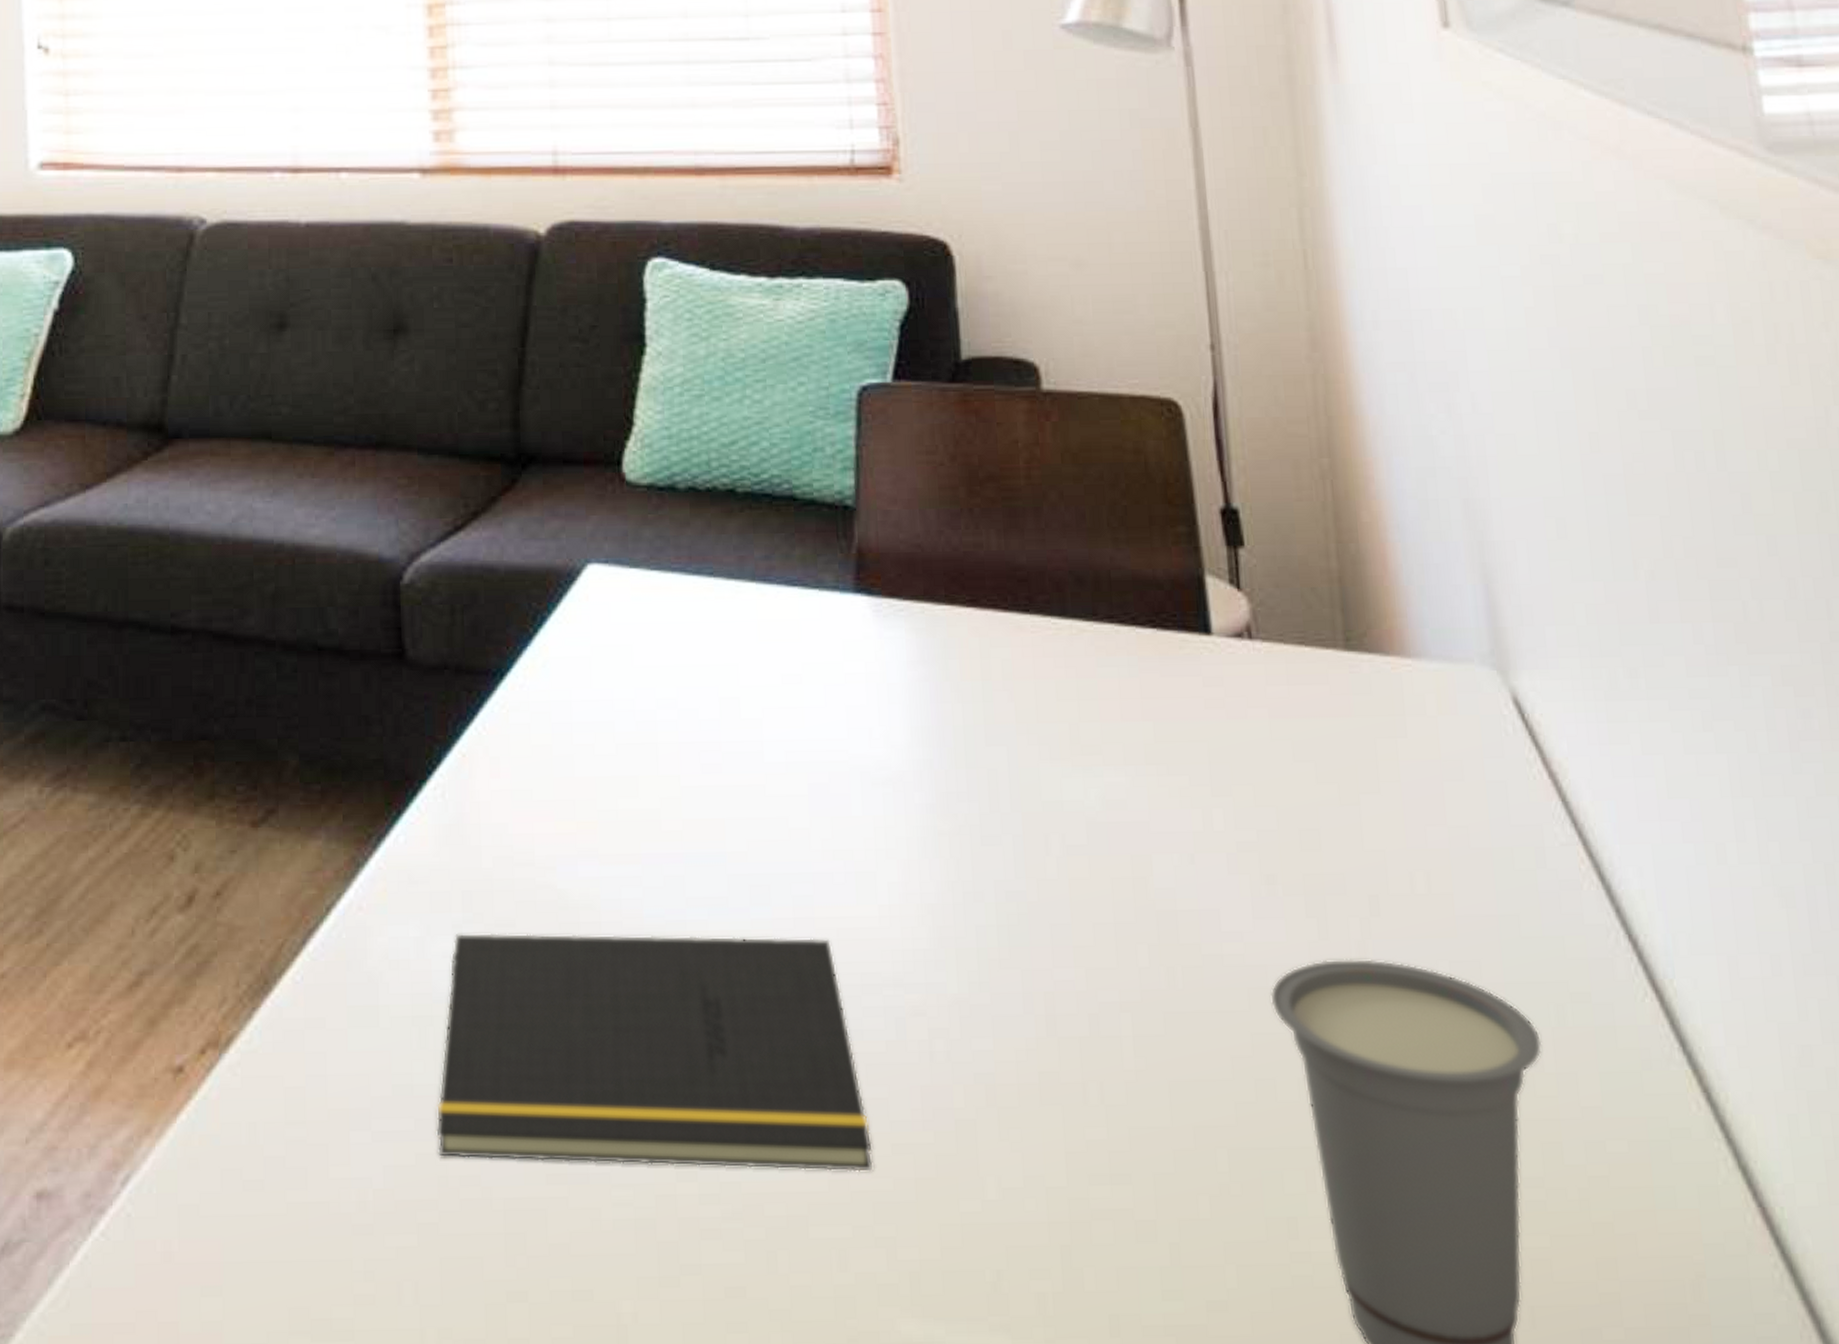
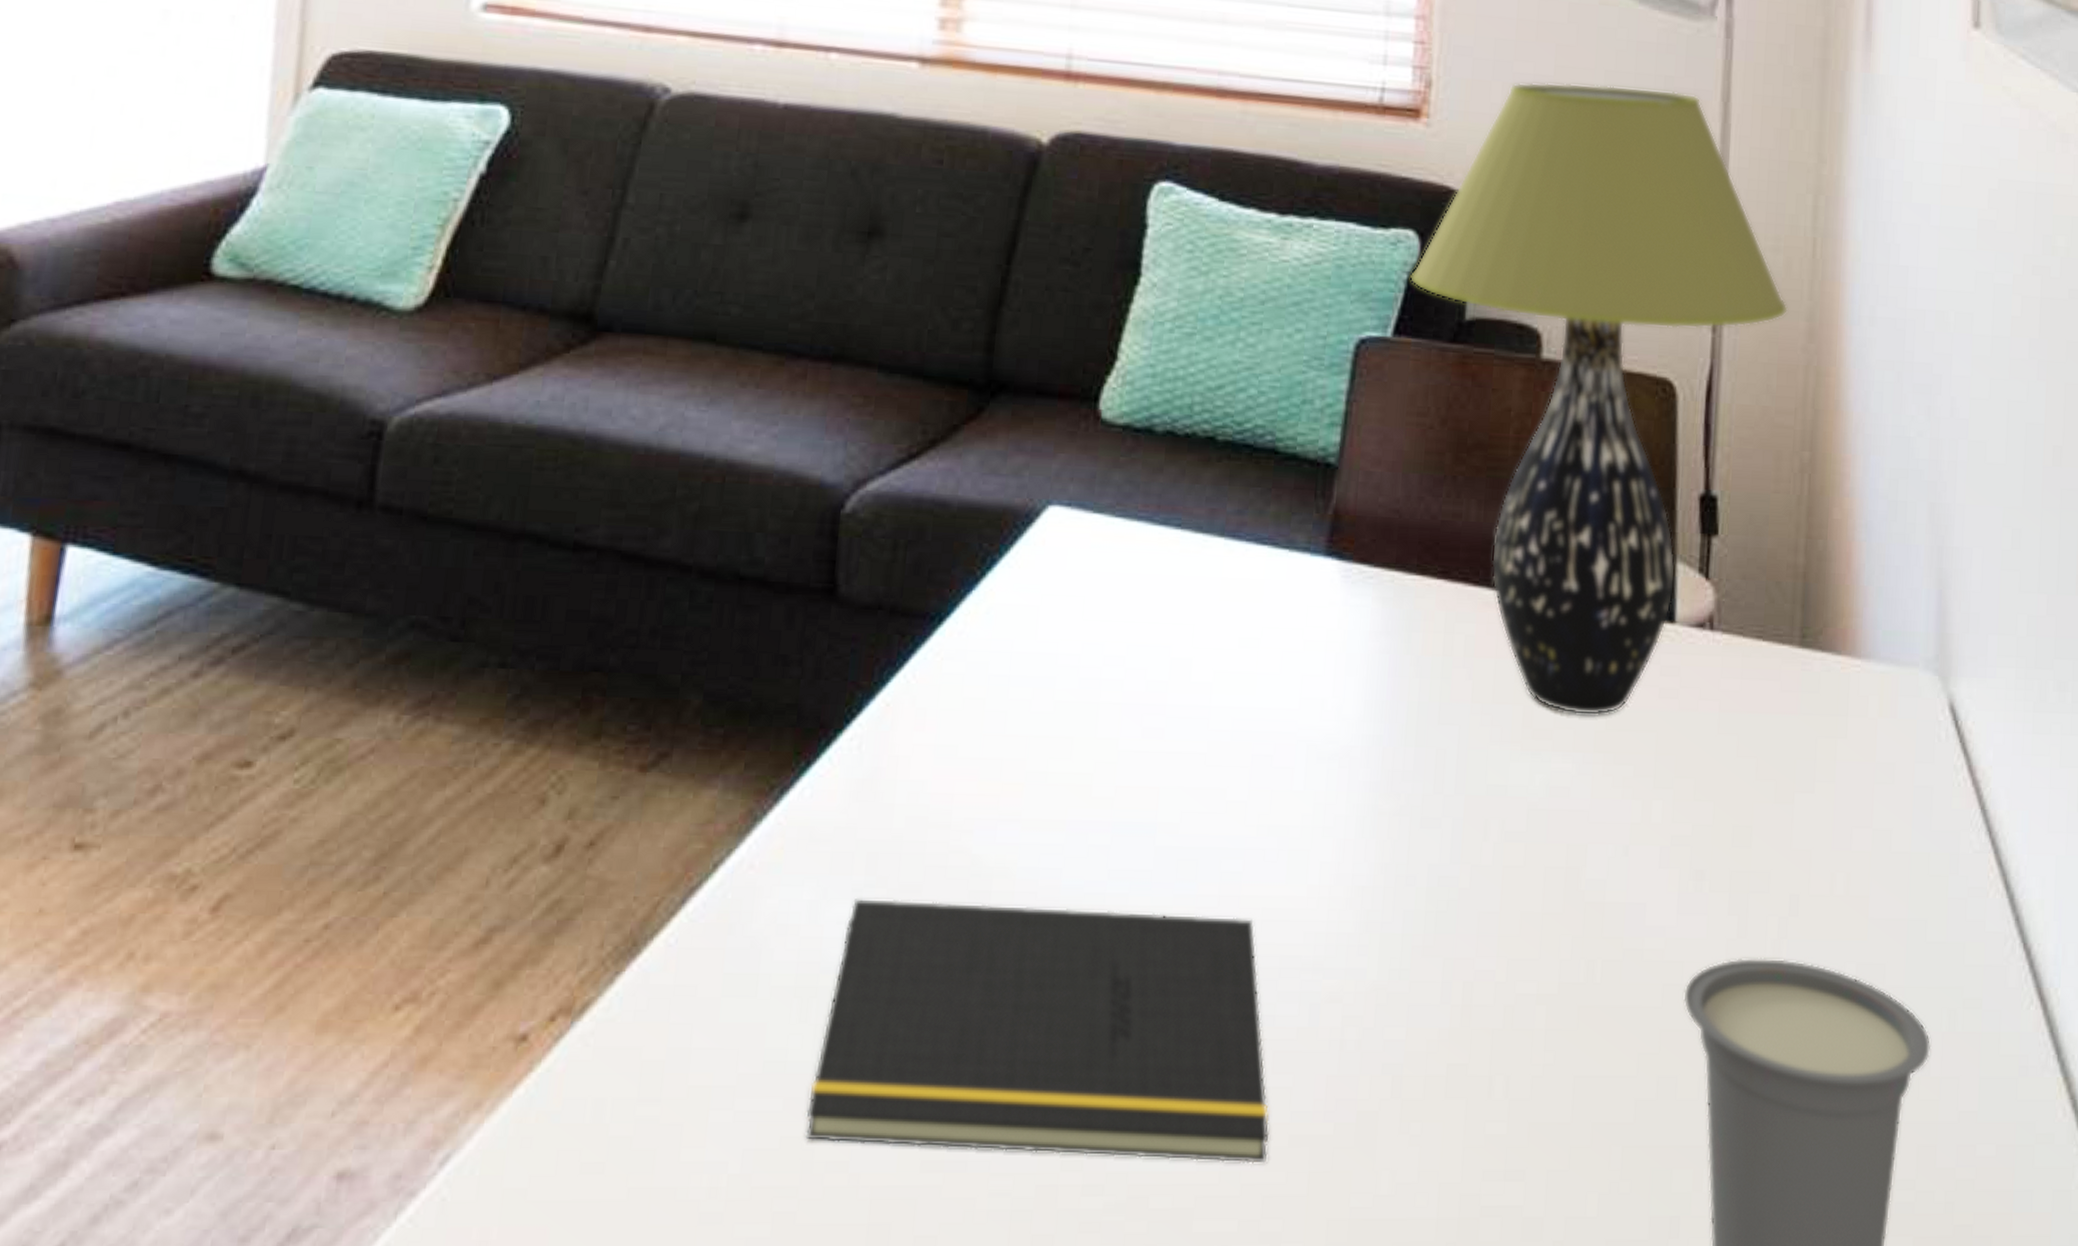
table lamp: none [901,122,1286,730] -> present [1409,82,1788,716]

